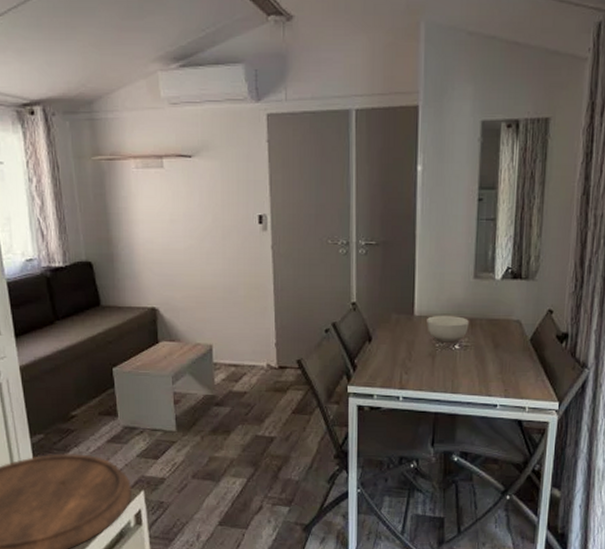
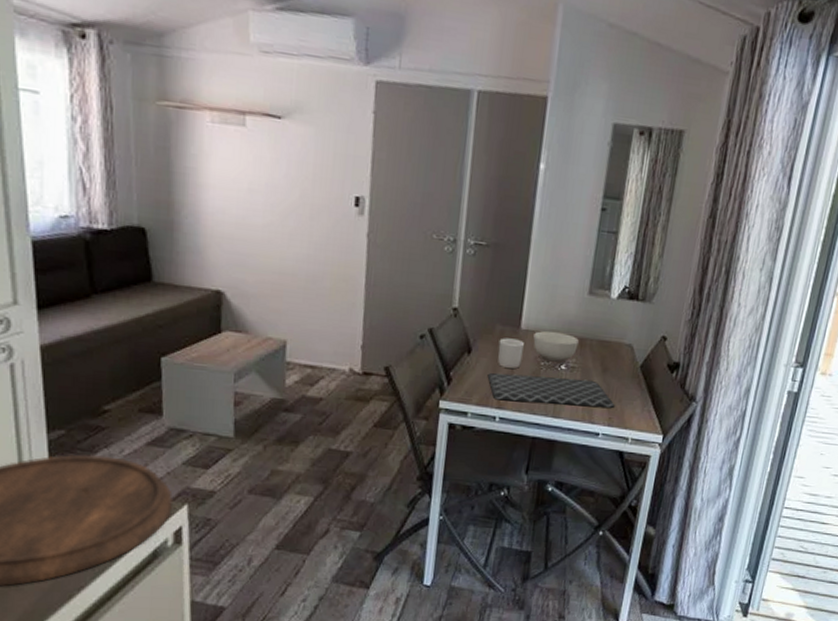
placemat: none [388,356,509,382] -> present [487,372,615,409]
mug: none [395,325,419,353] -> present [497,338,524,370]

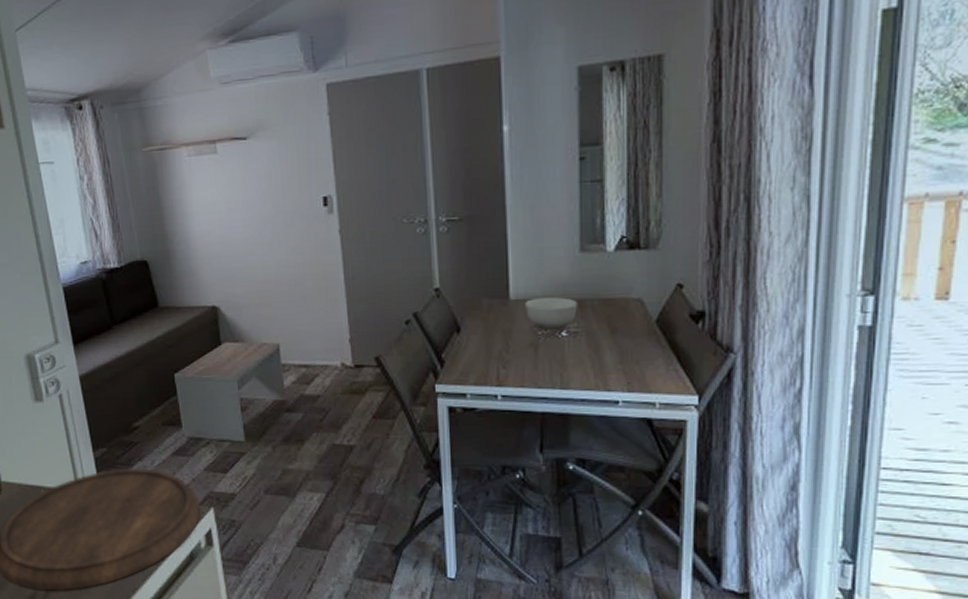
placemat: present [487,372,615,409] -> none [481,343,632,377]
mug: present [497,338,524,370] -> none [488,311,516,344]

